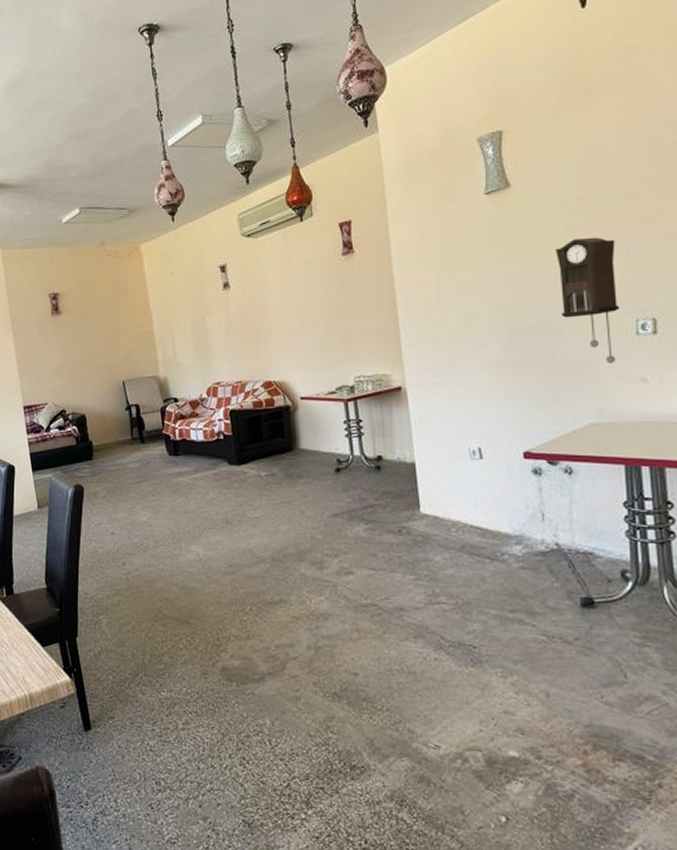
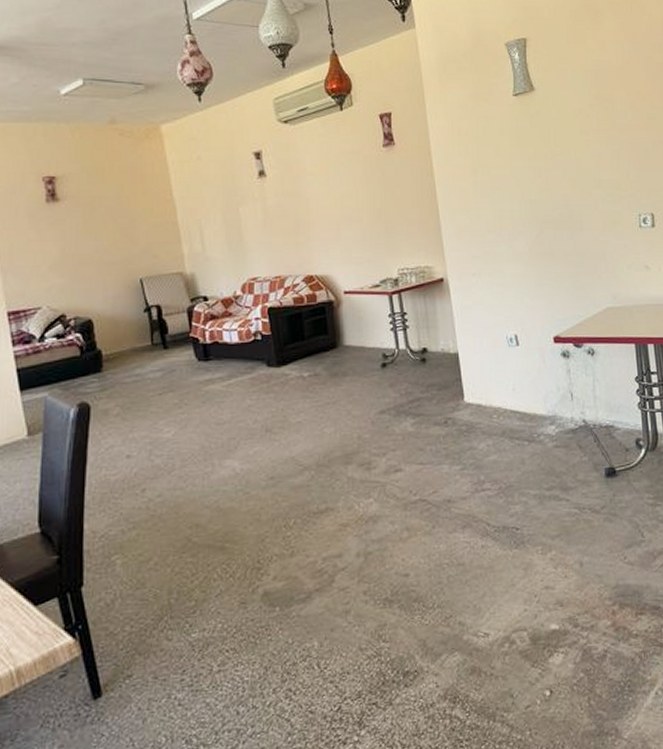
pendulum clock: present [555,237,620,364] -> none [573,140,627,254]

